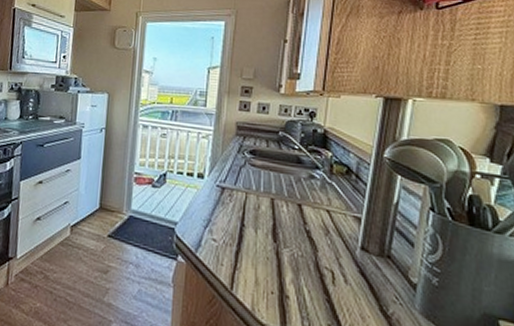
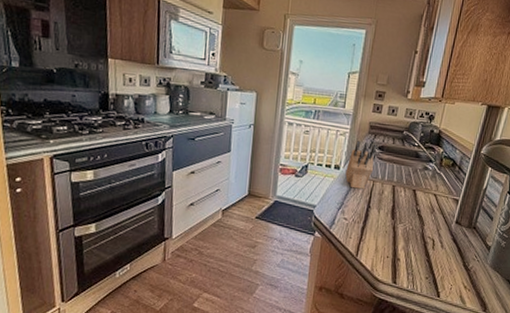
knife block: none [211,144,246,203] -> present [345,141,376,189]

